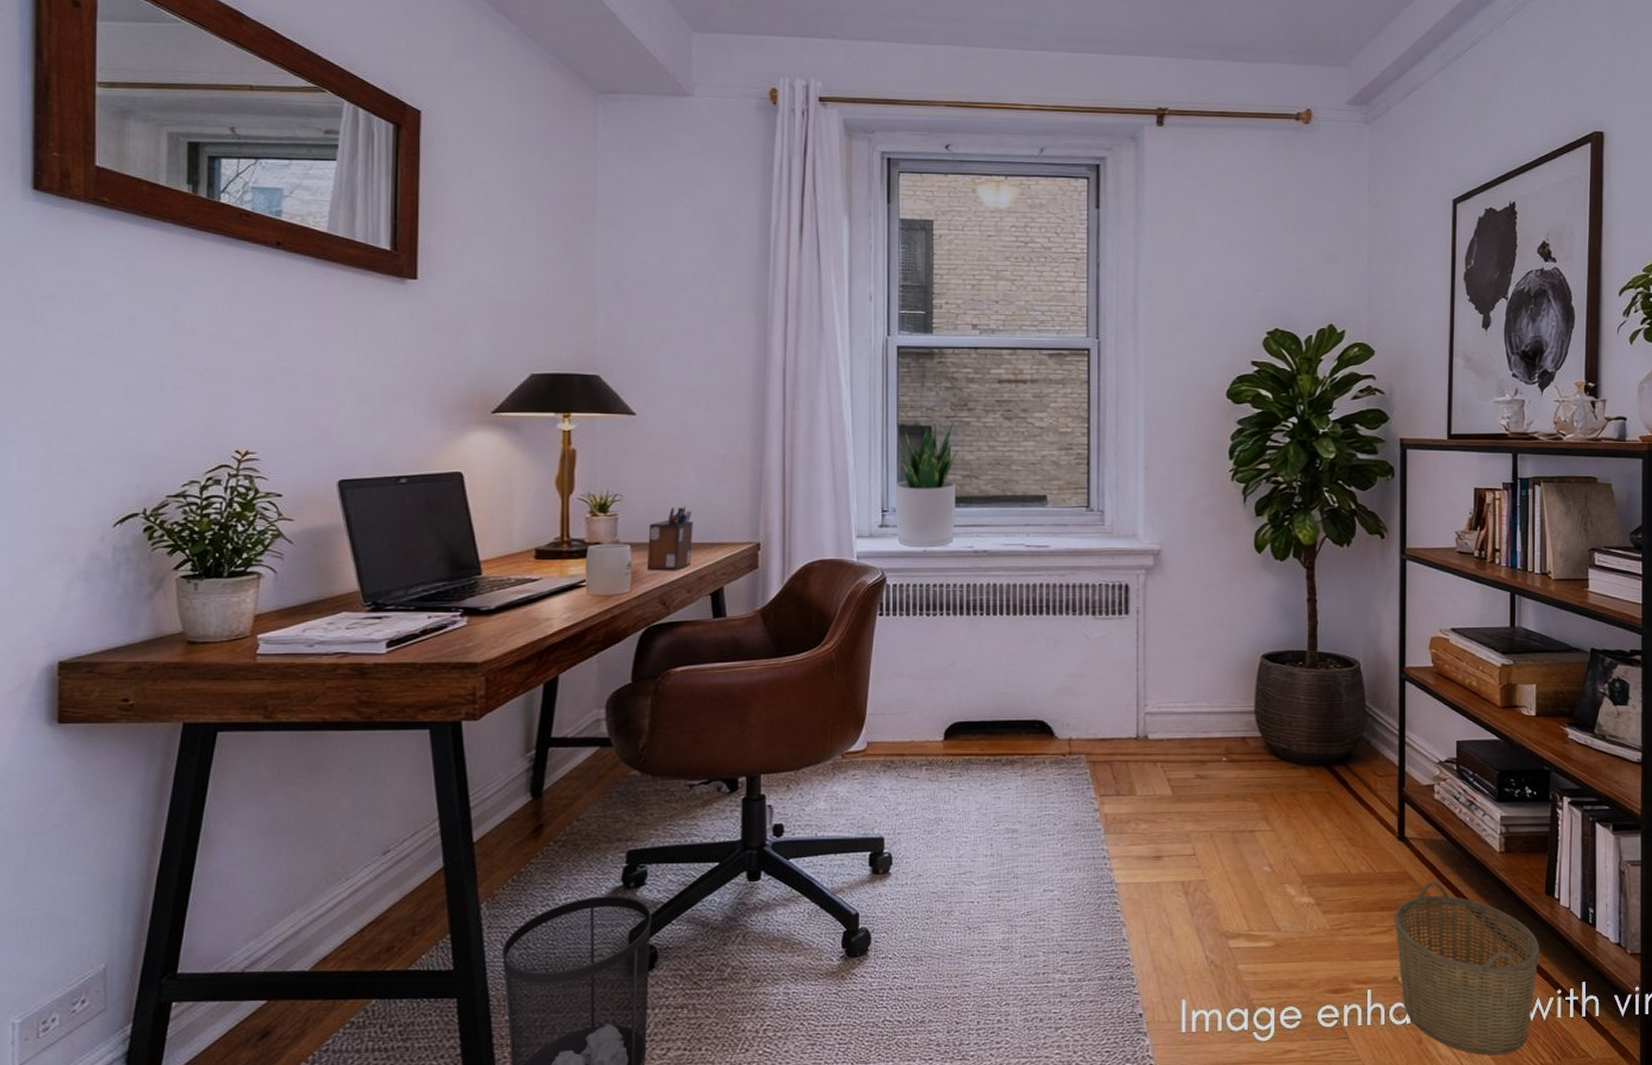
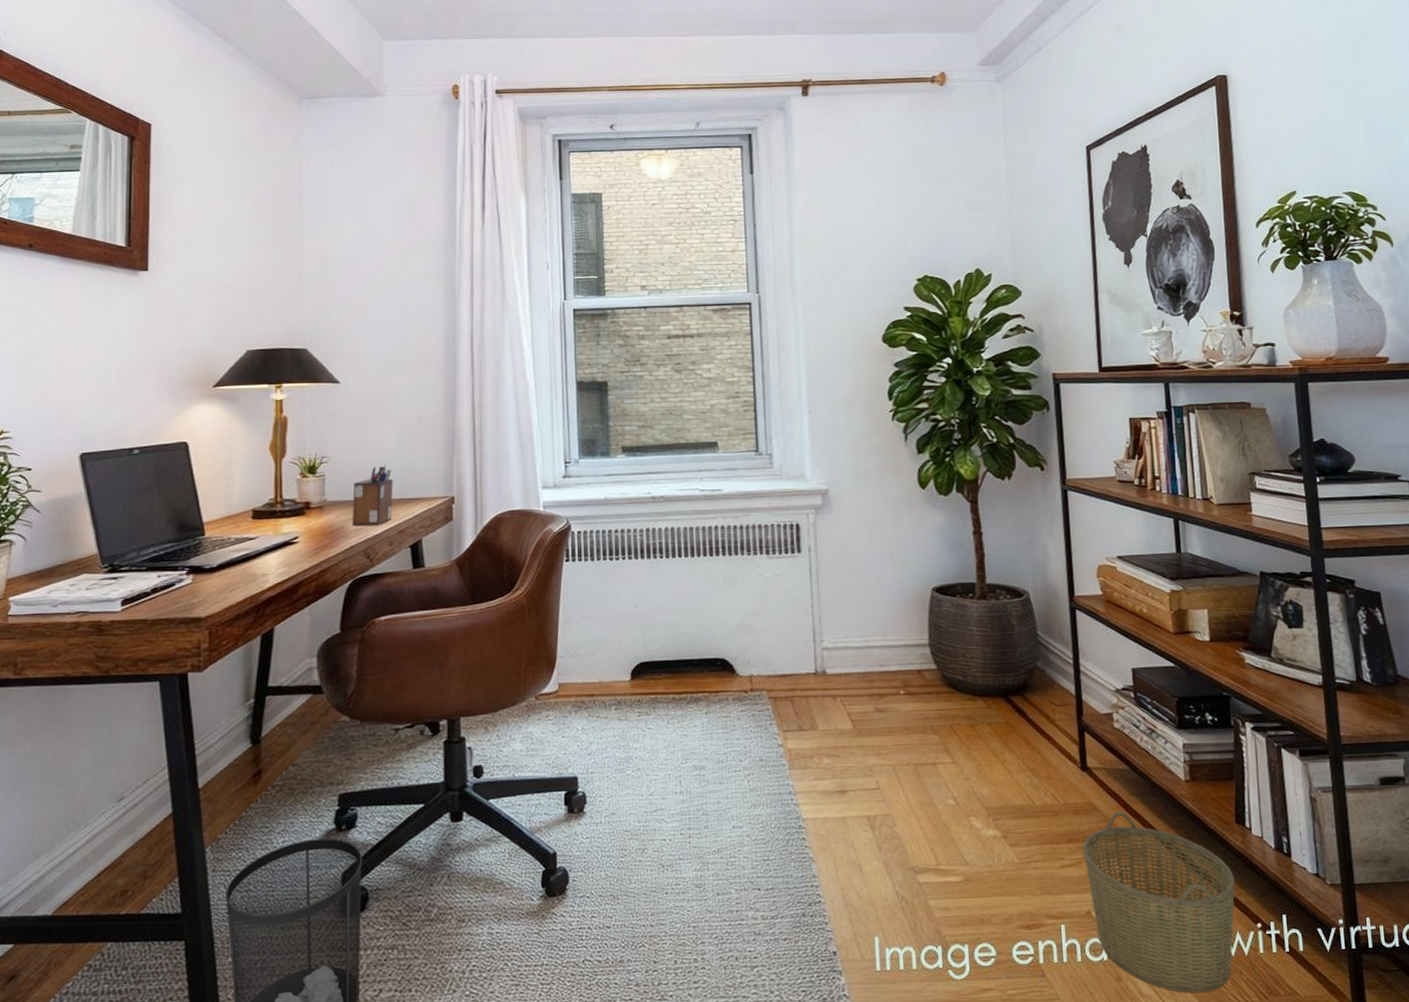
mug: present [584,543,633,597] -> none [296,502,339,552]
planter: present [895,423,958,548] -> none [576,378,633,496]

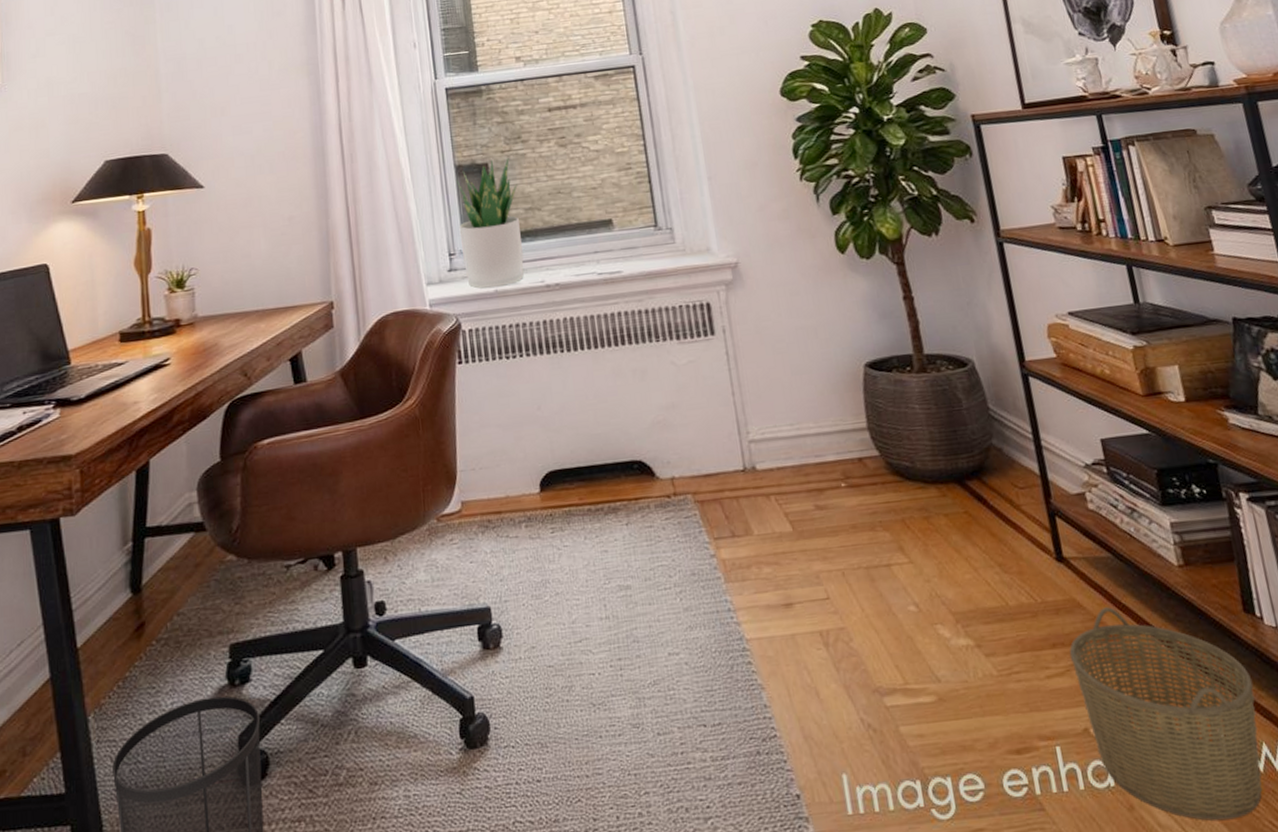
desk organizer: present [352,465,393,527] -> none [225,272,268,342]
planter: none [576,378,633,496] -> present [455,158,524,289]

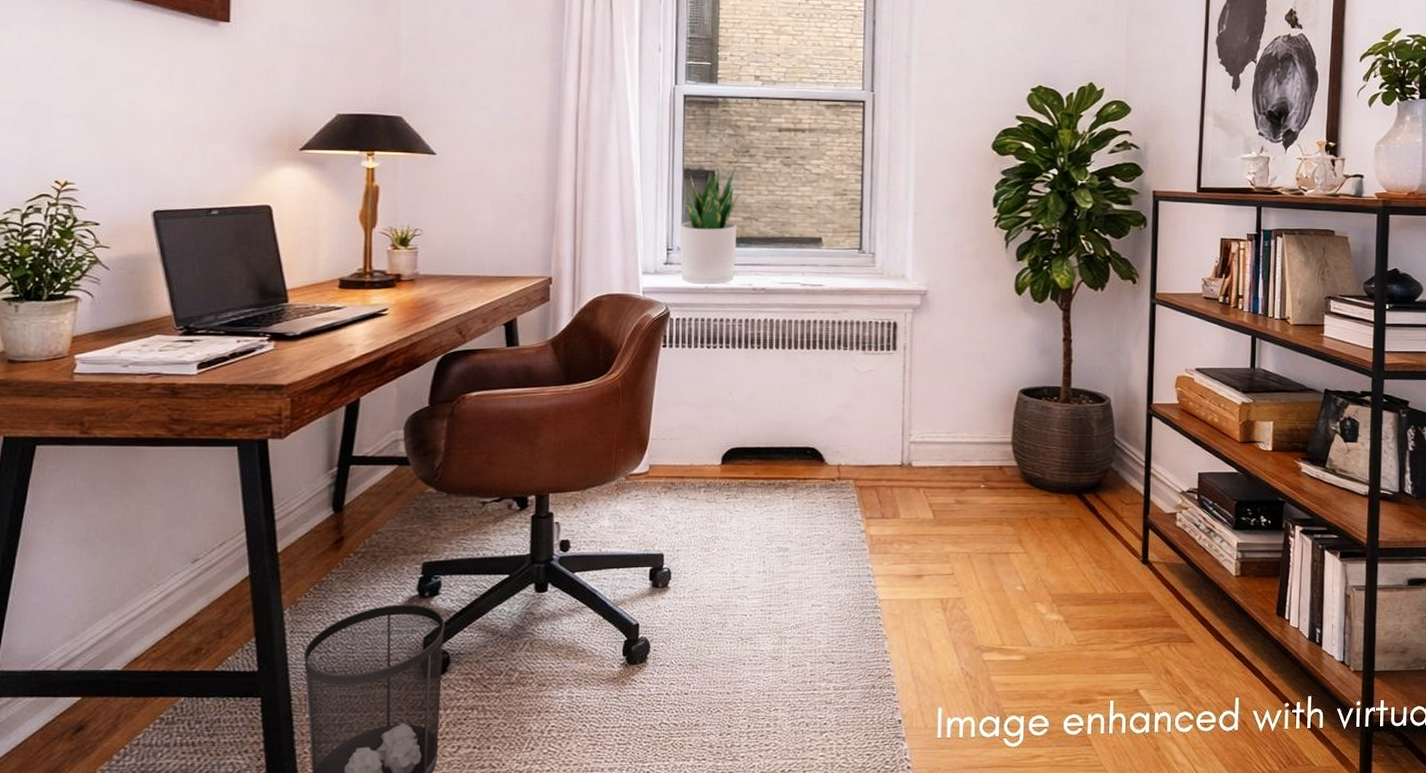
basket: present [1069,607,1263,821] -> none [1136,602,1271,763]

